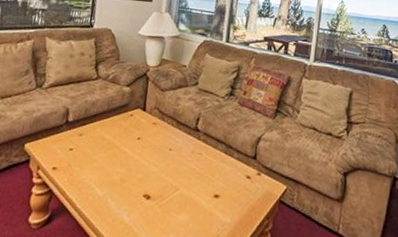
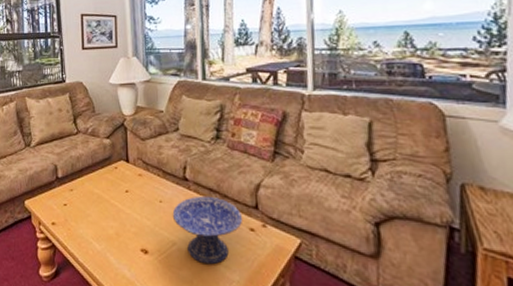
decorative bowl: none [179,145,242,209] -> present [172,195,243,265]

